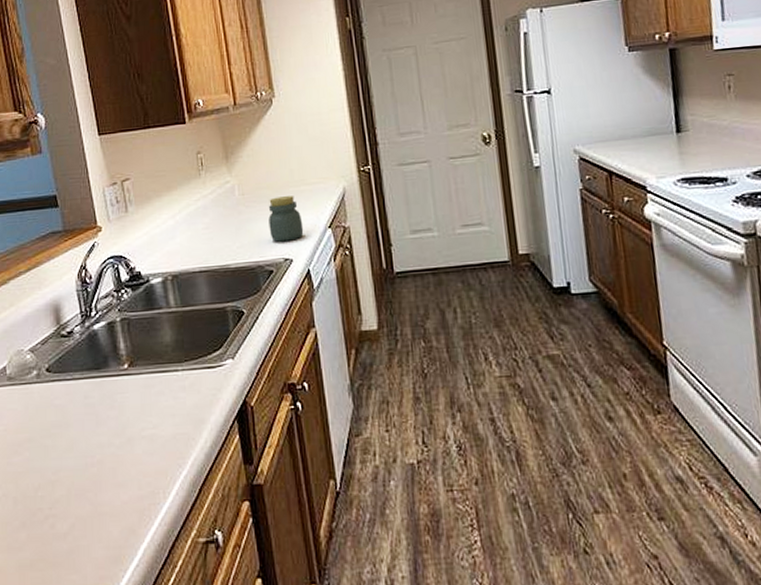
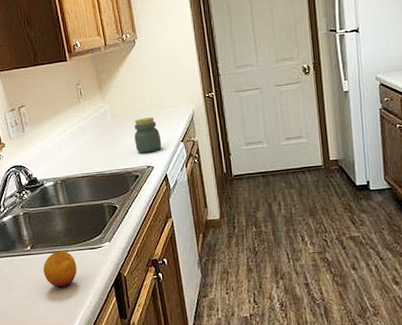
fruit: none [143,370,189,421] -> present [43,250,77,288]

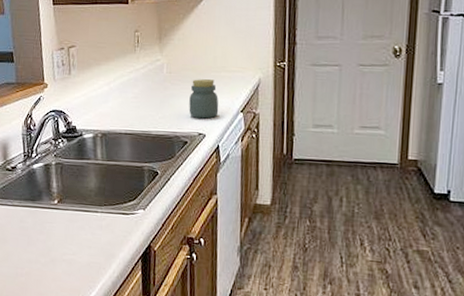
fruit: present [43,250,77,288] -> none [67,210,105,251]

